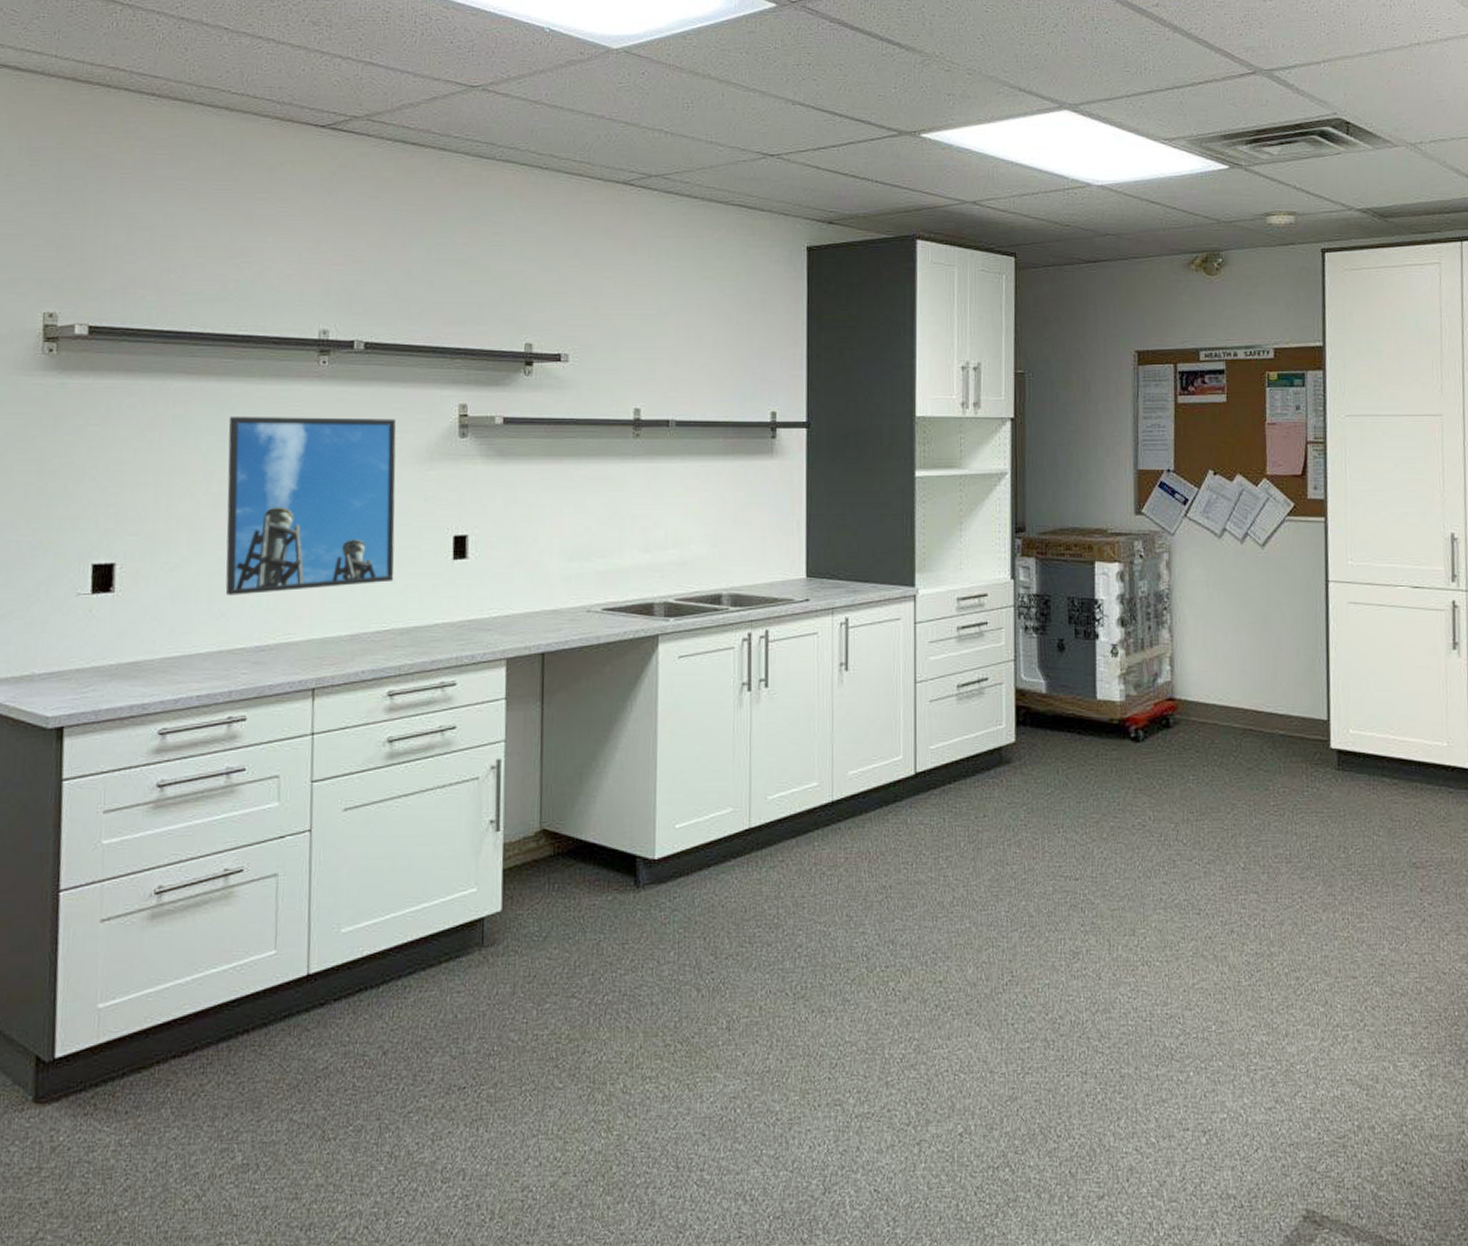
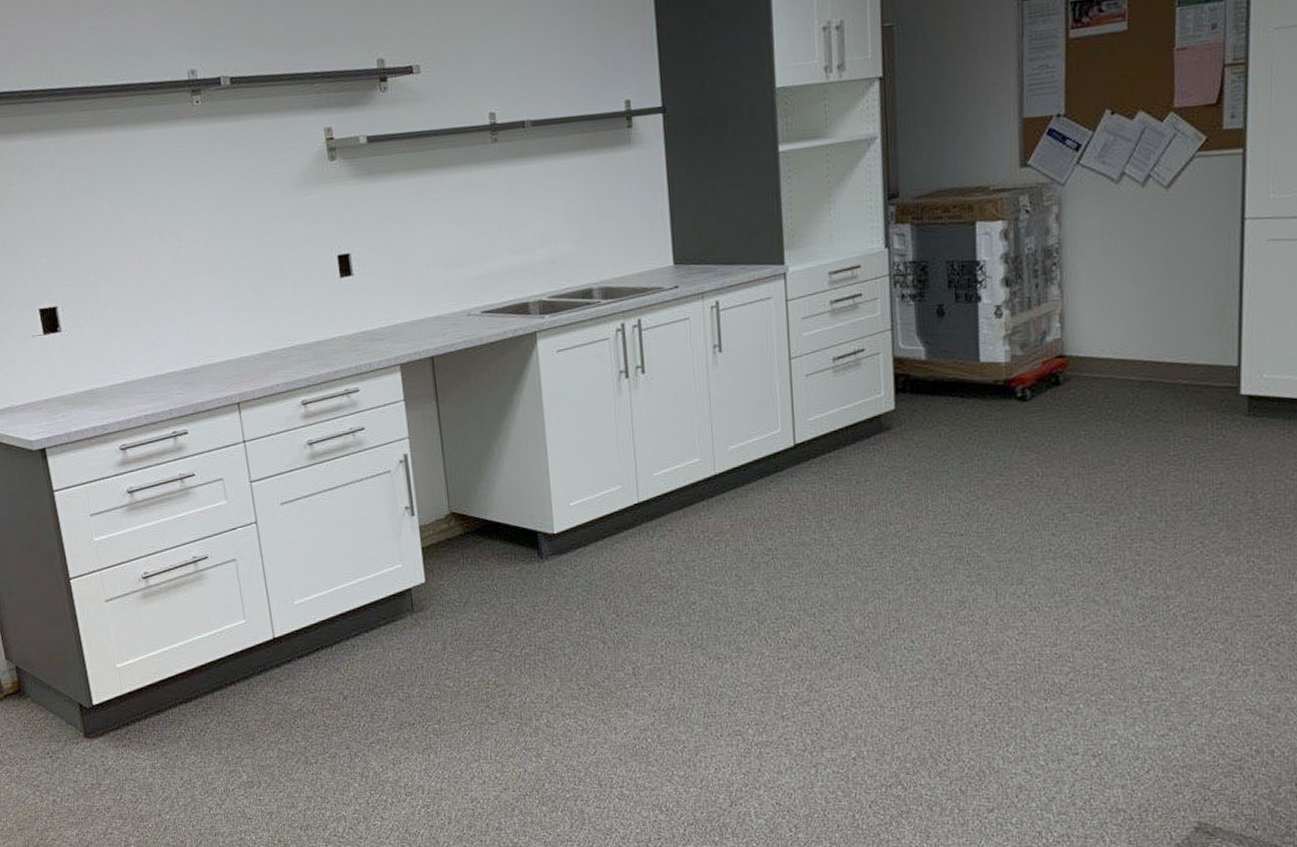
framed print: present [225,416,396,596] -> none [124,149,291,327]

